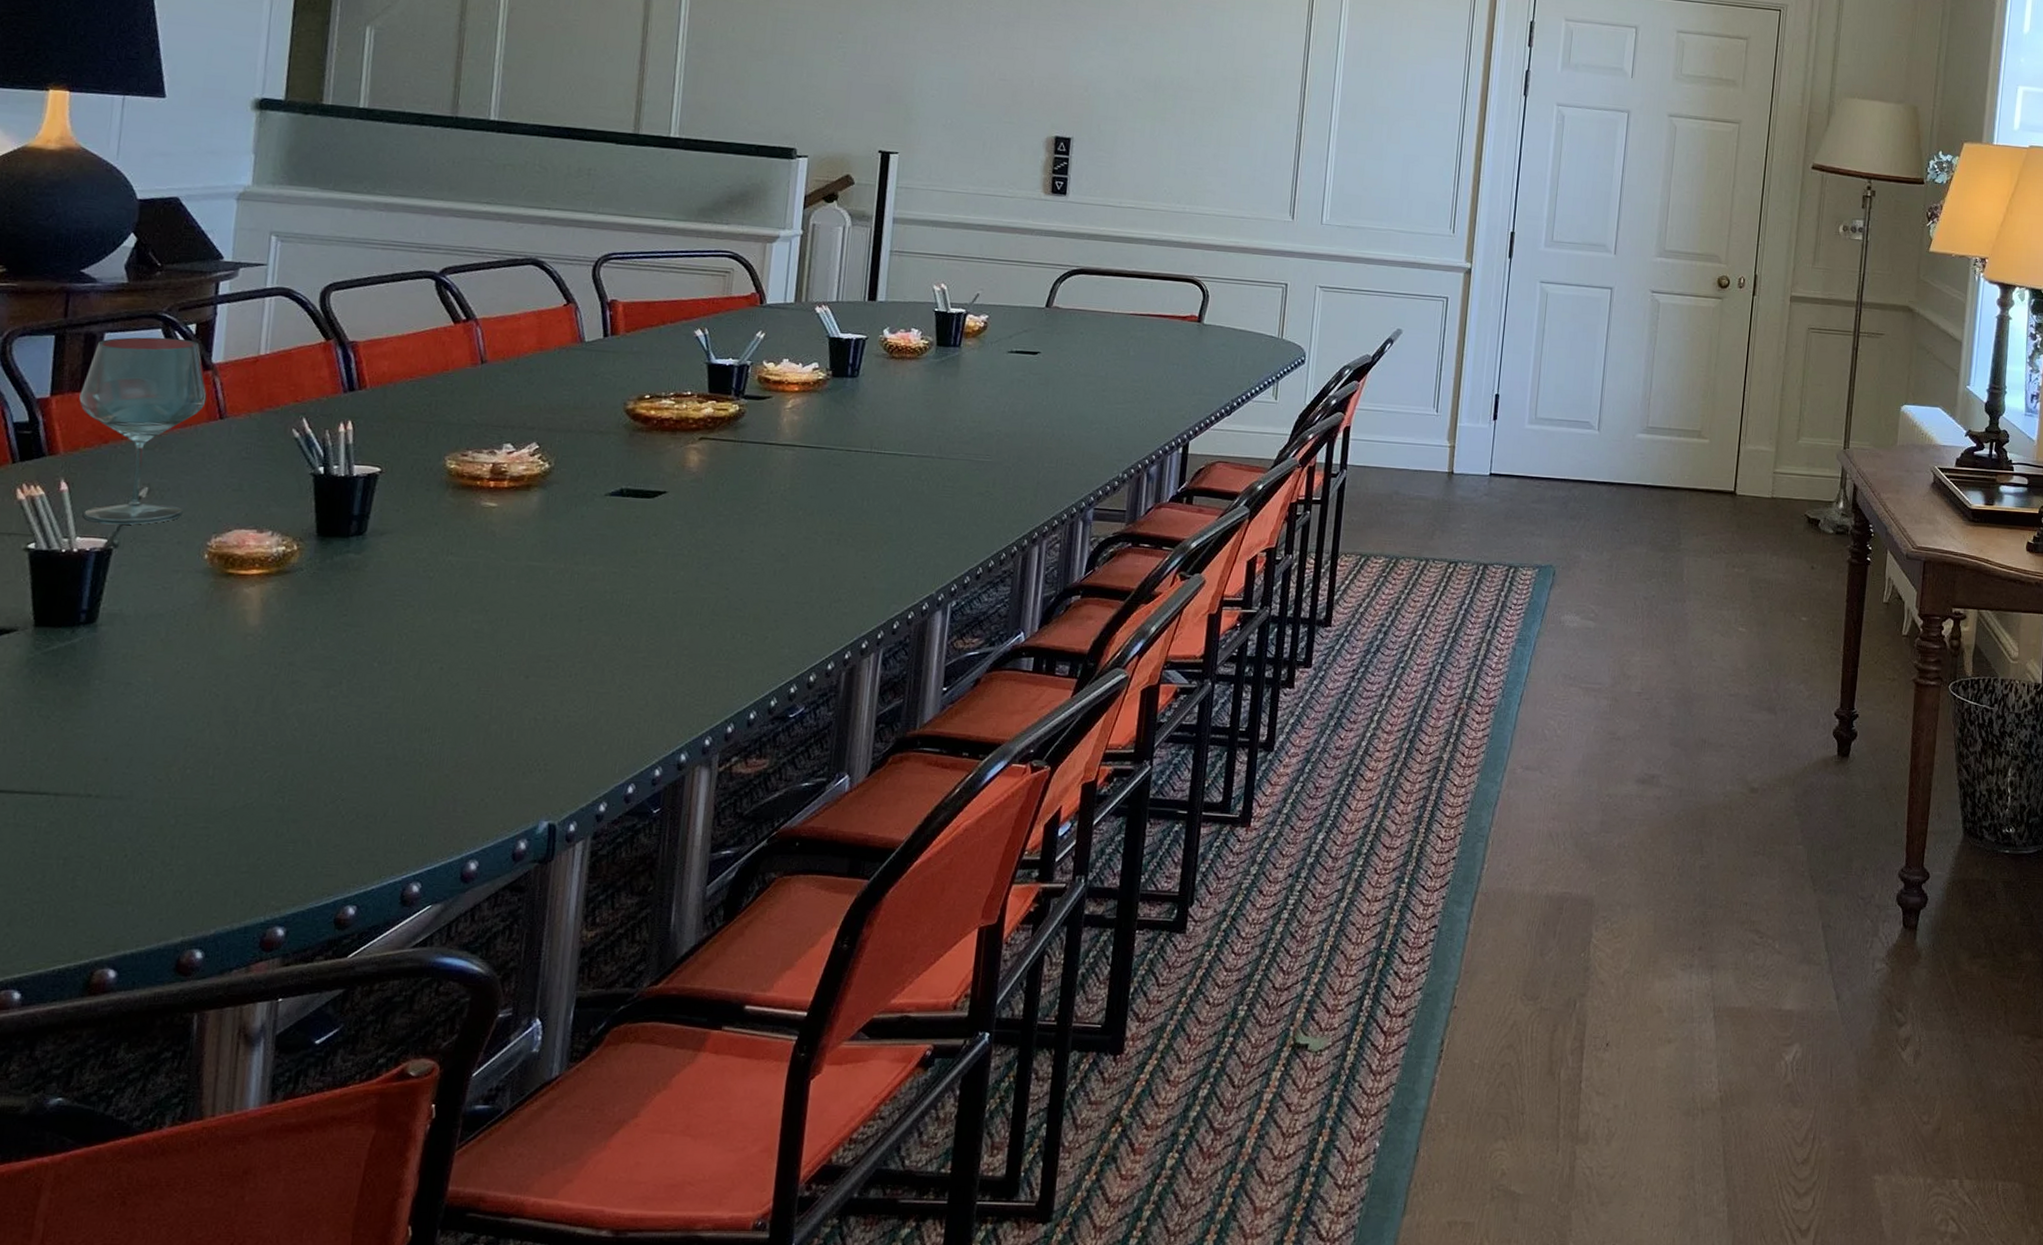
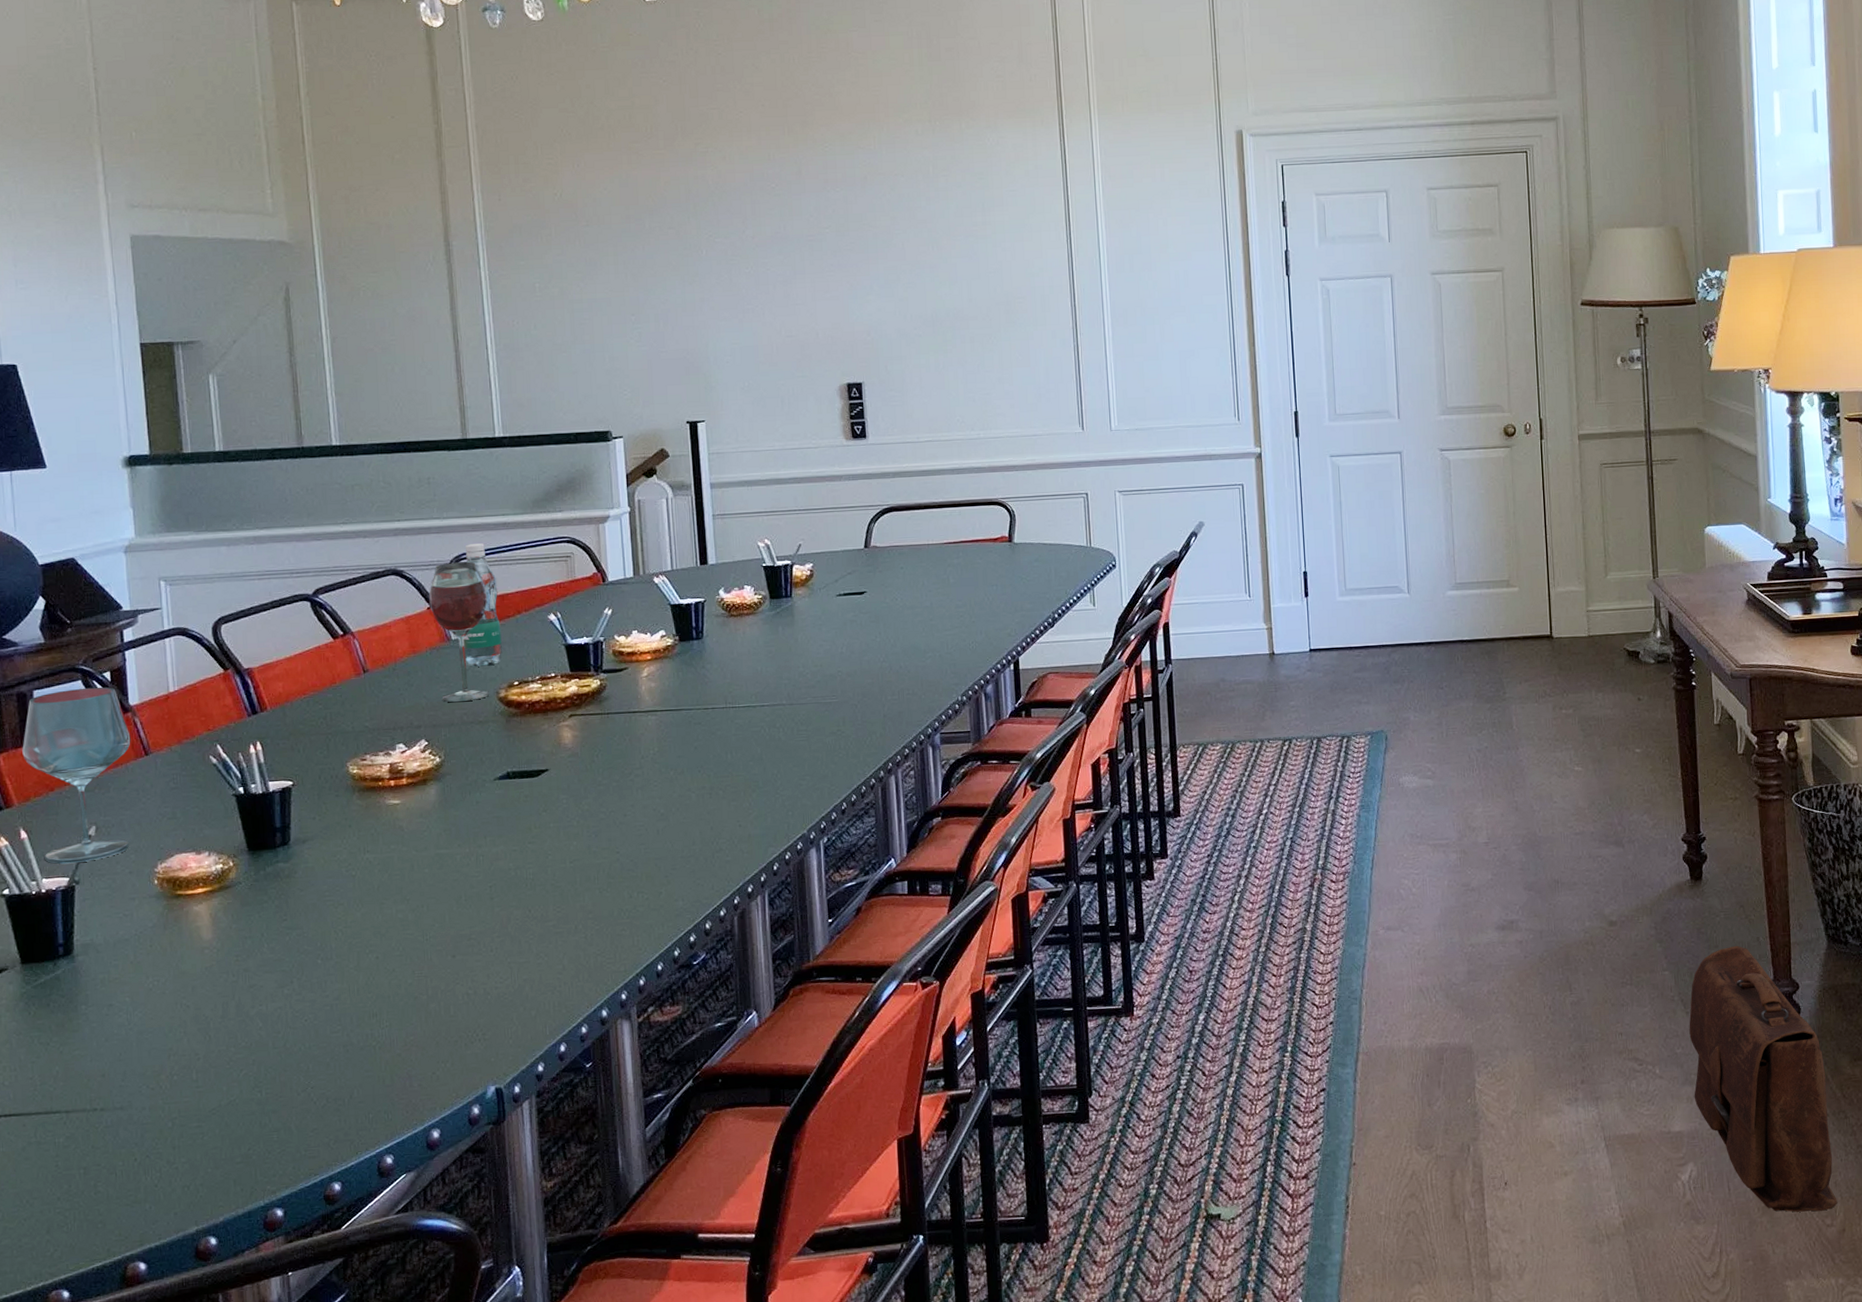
wineglass: none [562,260,632,409] -> present [429,561,490,703]
bottle: none [595,244,646,375] -> present [463,543,502,667]
briefcase: none [1809,827,1944,1107] -> present [1689,945,1838,1212]

